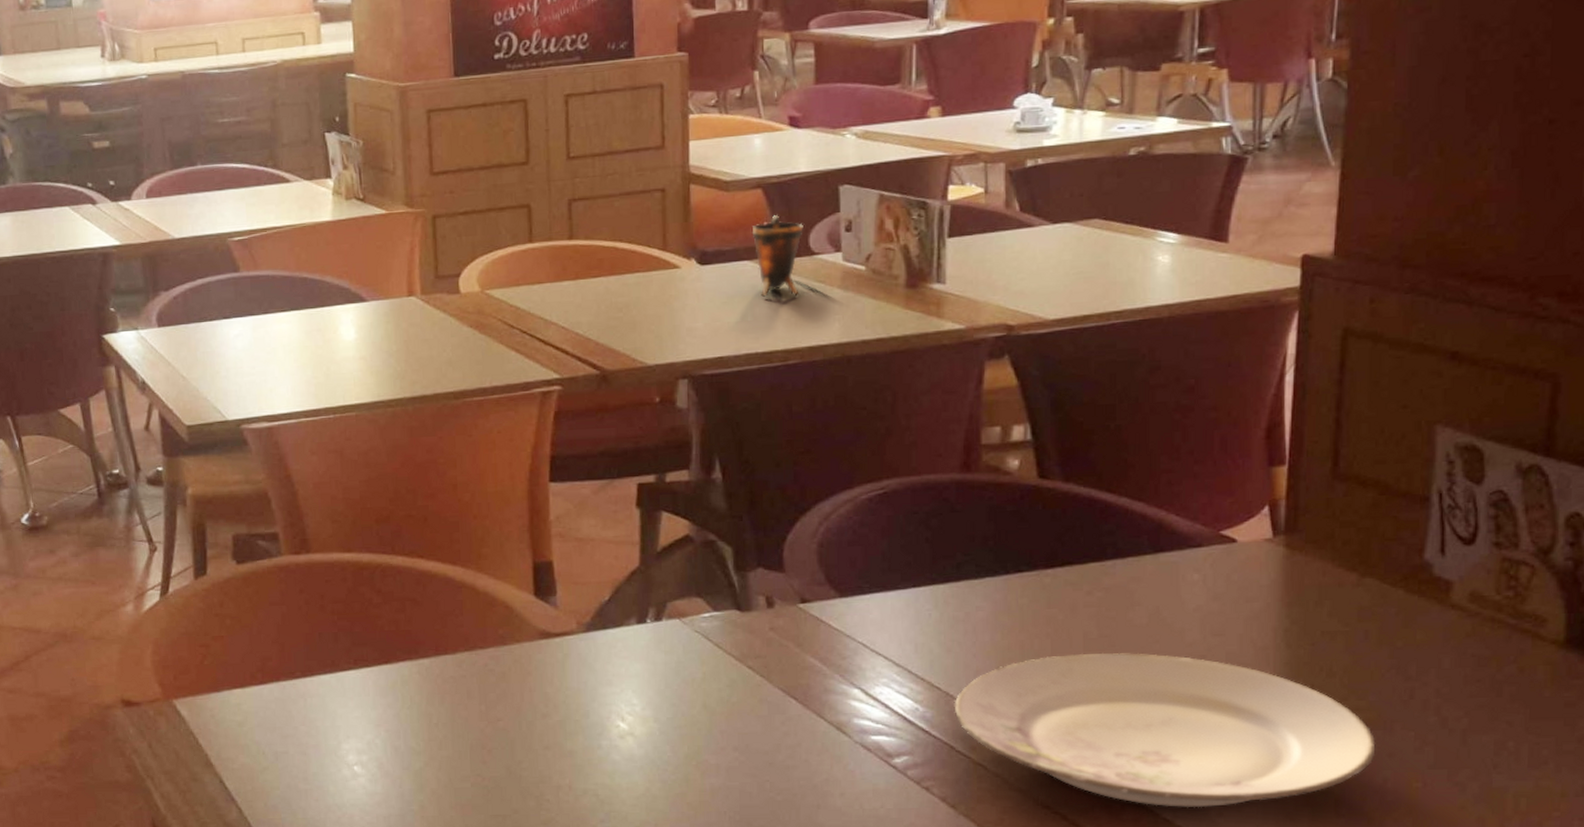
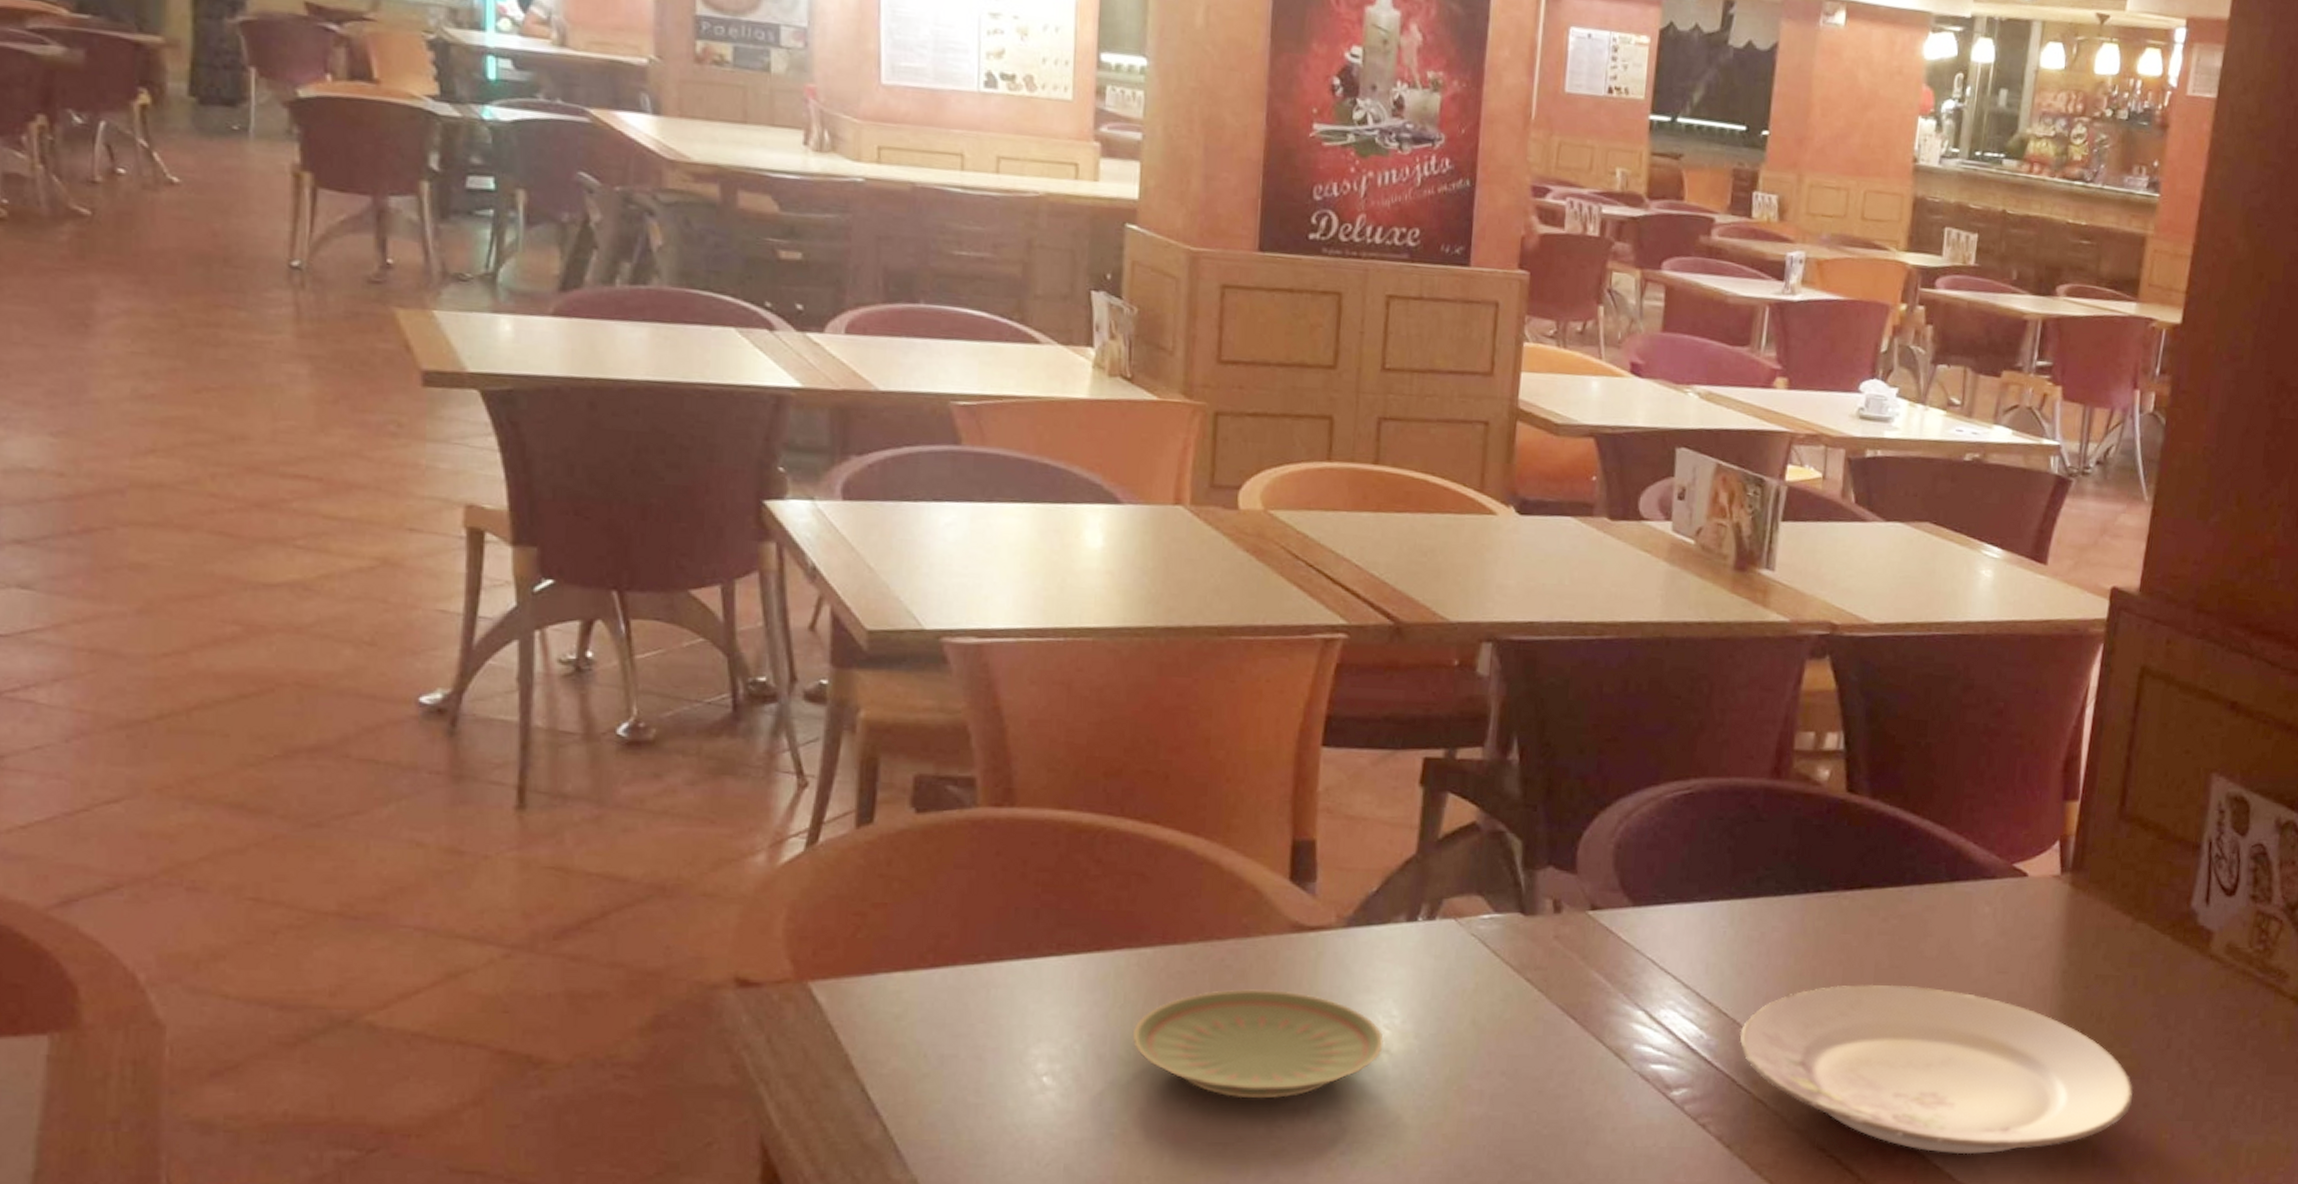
plate: none [420,688,629,778] -> present [1132,989,1385,1099]
cup: present [752,215,803,297] -> none [1578,470,1634,564]

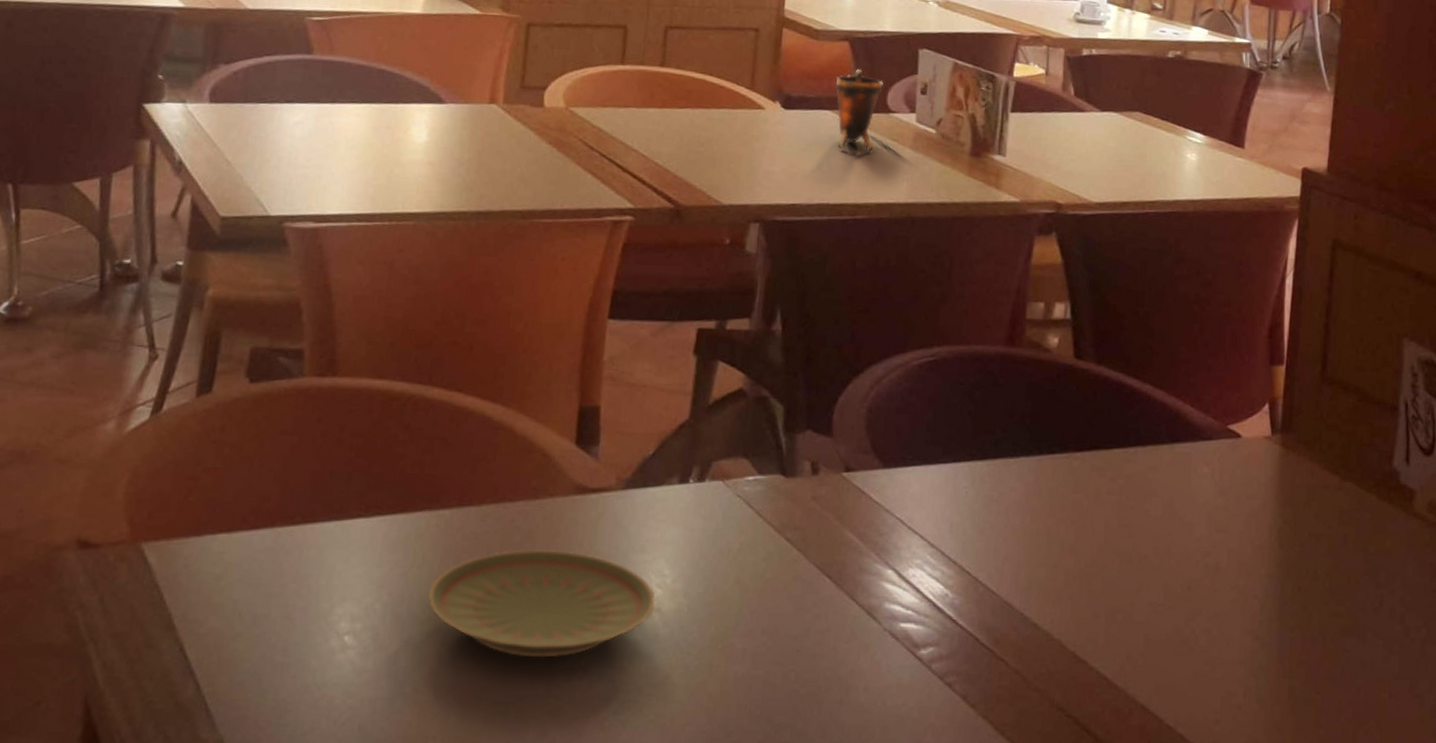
cup: none [1578,470,1634,564] -> present [835,69,883,152]
plate: present [1739,984,2134,1155] -> none [981,543,1351,715]

